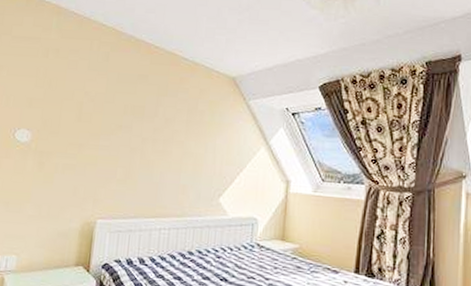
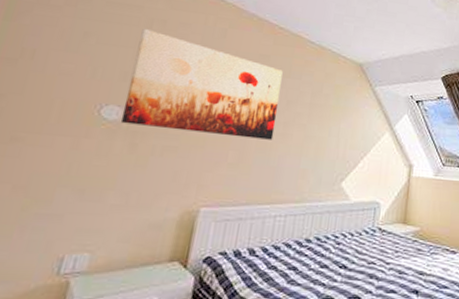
wall art: none [30,58,160,157] -> present [120,28,283,140]

